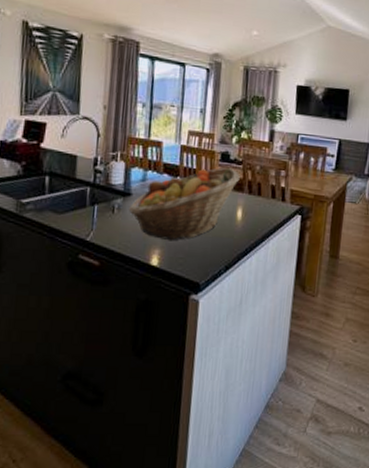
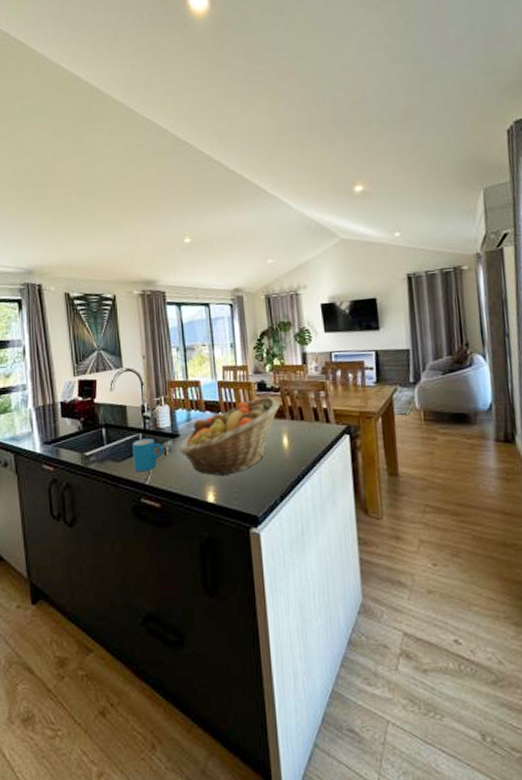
mug: none [75,193,112,228] -> present [132,438,164,472]

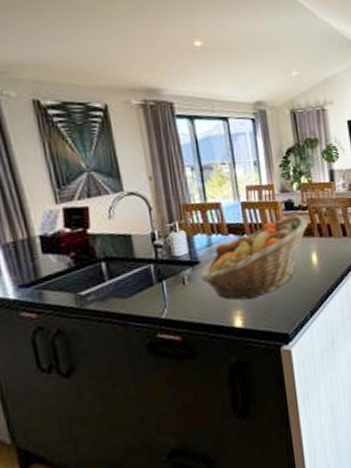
mug: present [132,438,164,472] -> none [142,268,181,306]

